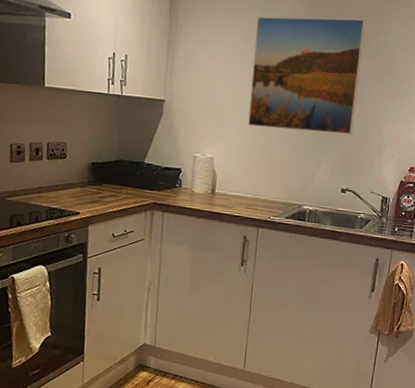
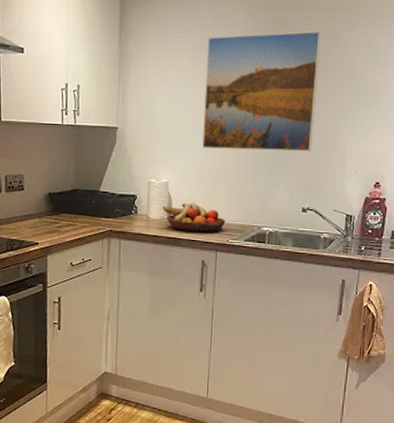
fruit bowl: none [207,178,268,209] -> present [162,202,225,233]

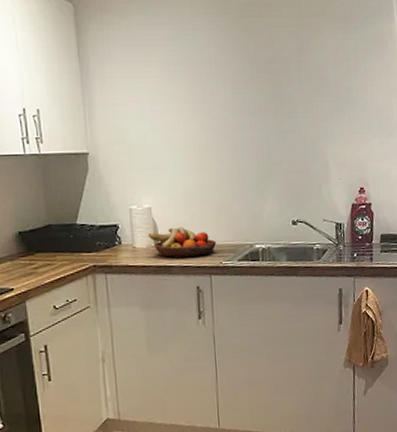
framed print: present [202,30,322,152] -> none [175,37,295,168]

